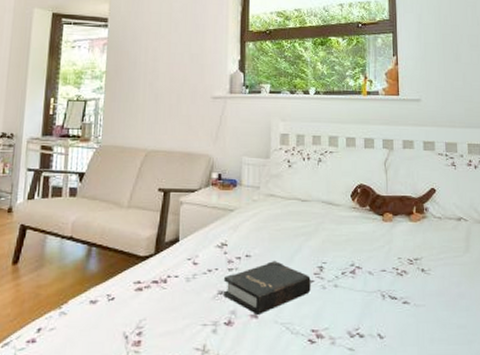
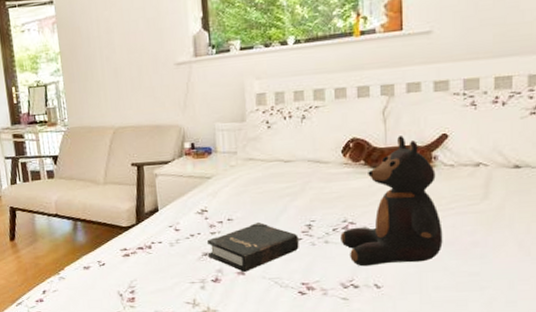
teddy bear: none [348,186,435,314] -> present [340,136,443,267]

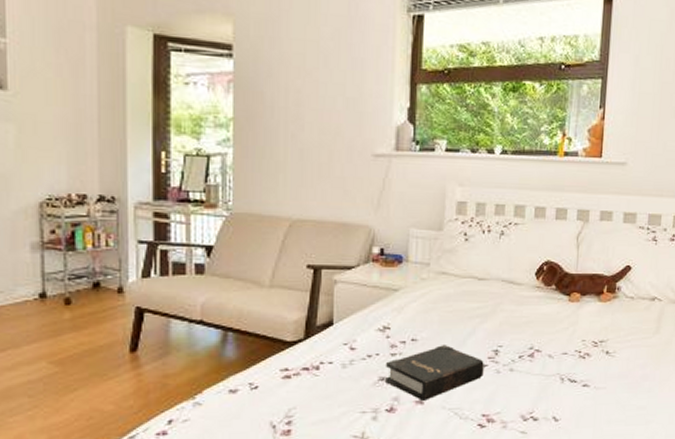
teddy bear: present [340,136,443,267] -> none [525,263,619,398]

